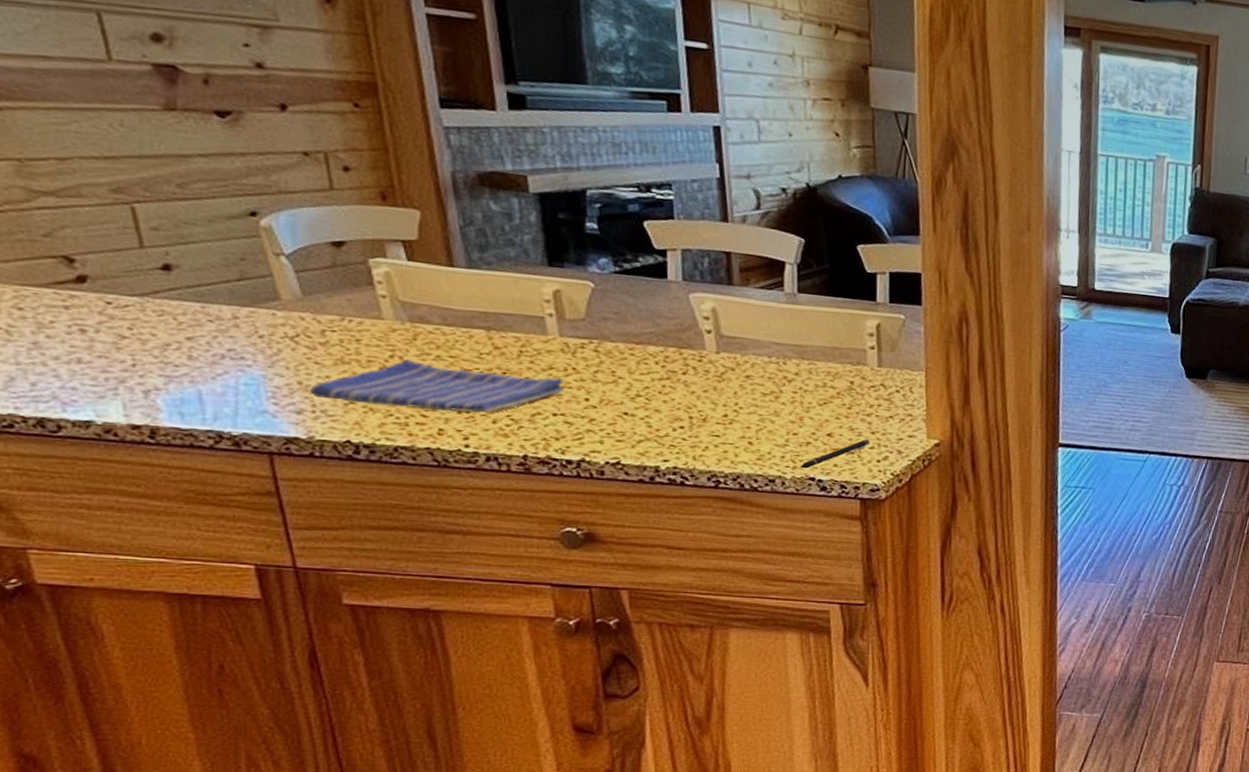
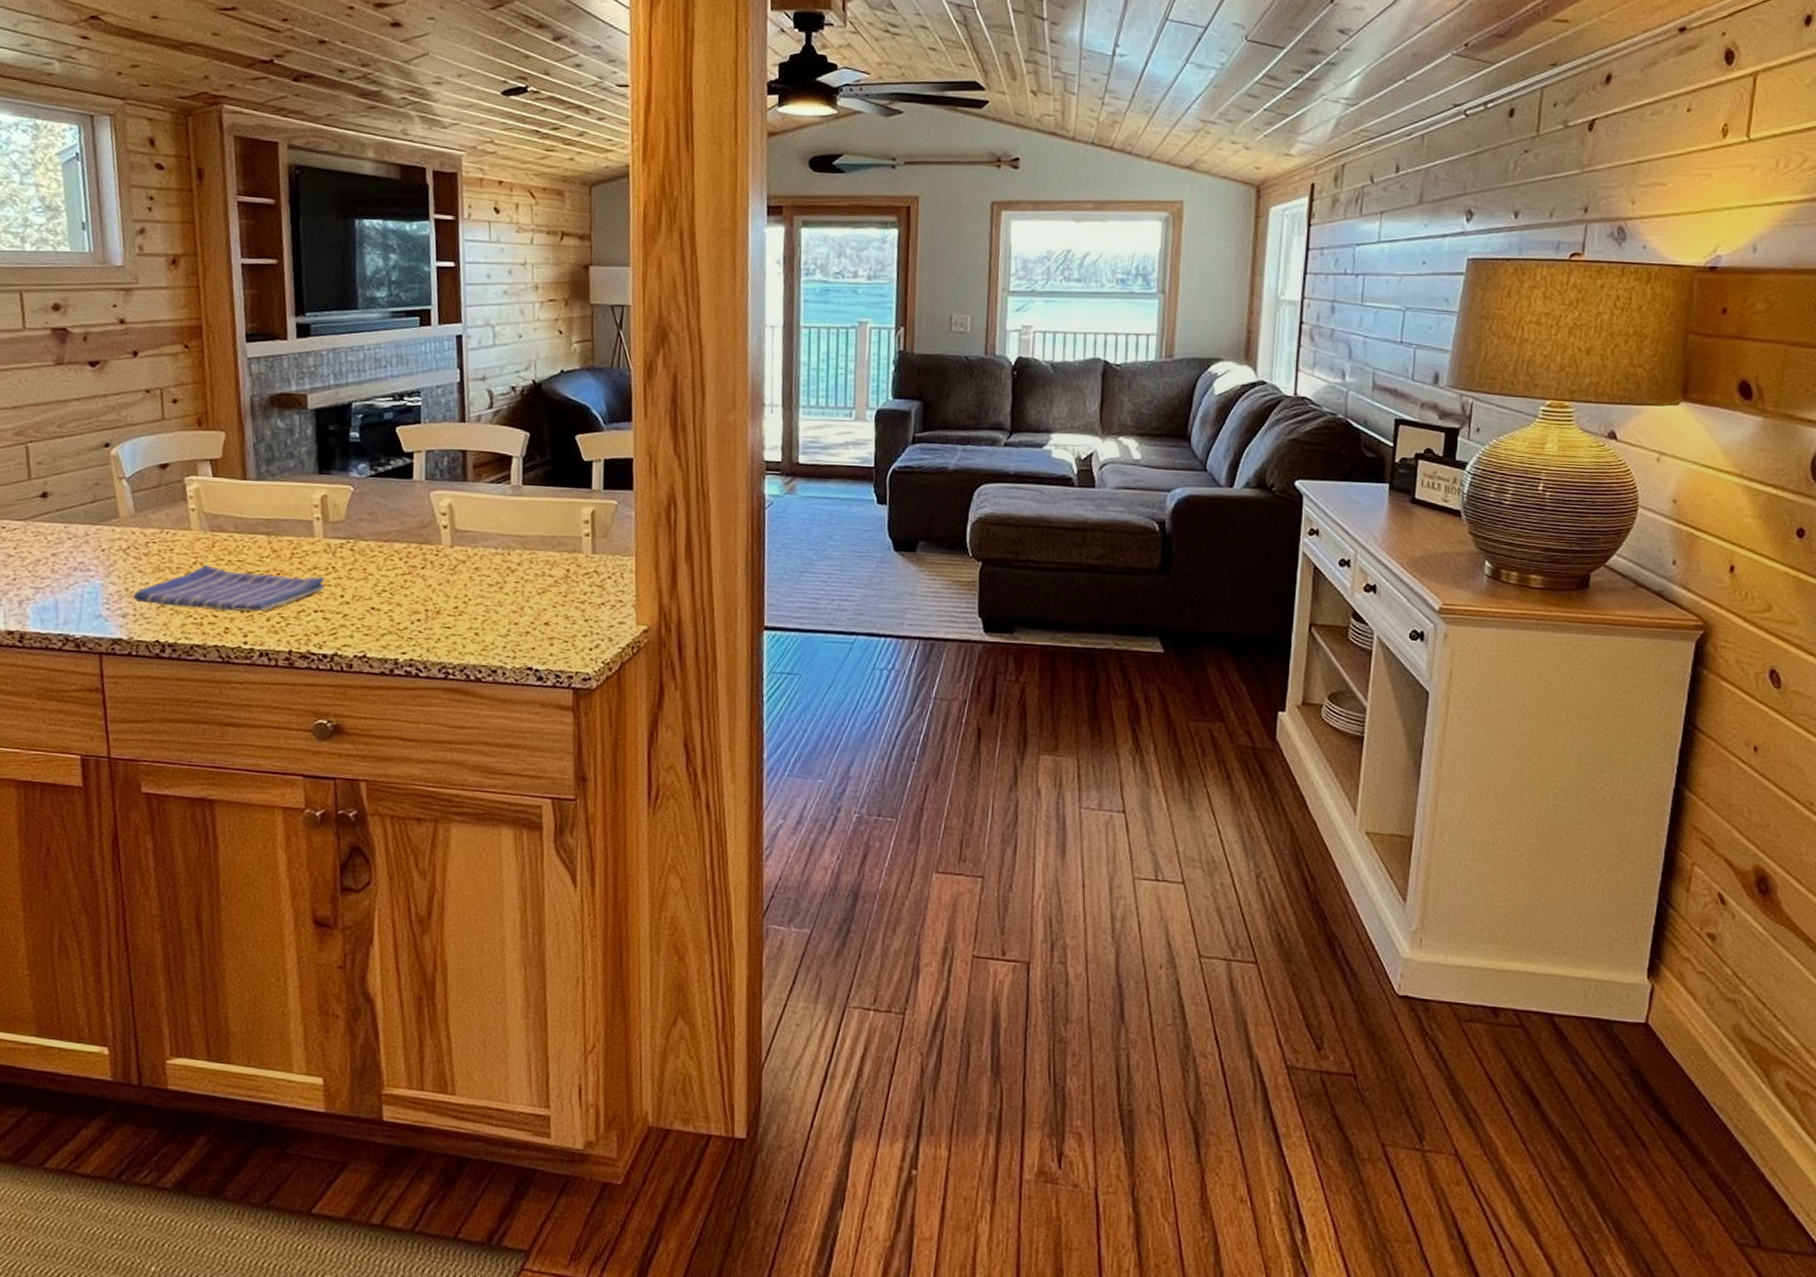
pen: present [800,439,869,469] -> none [519,627,583,659]

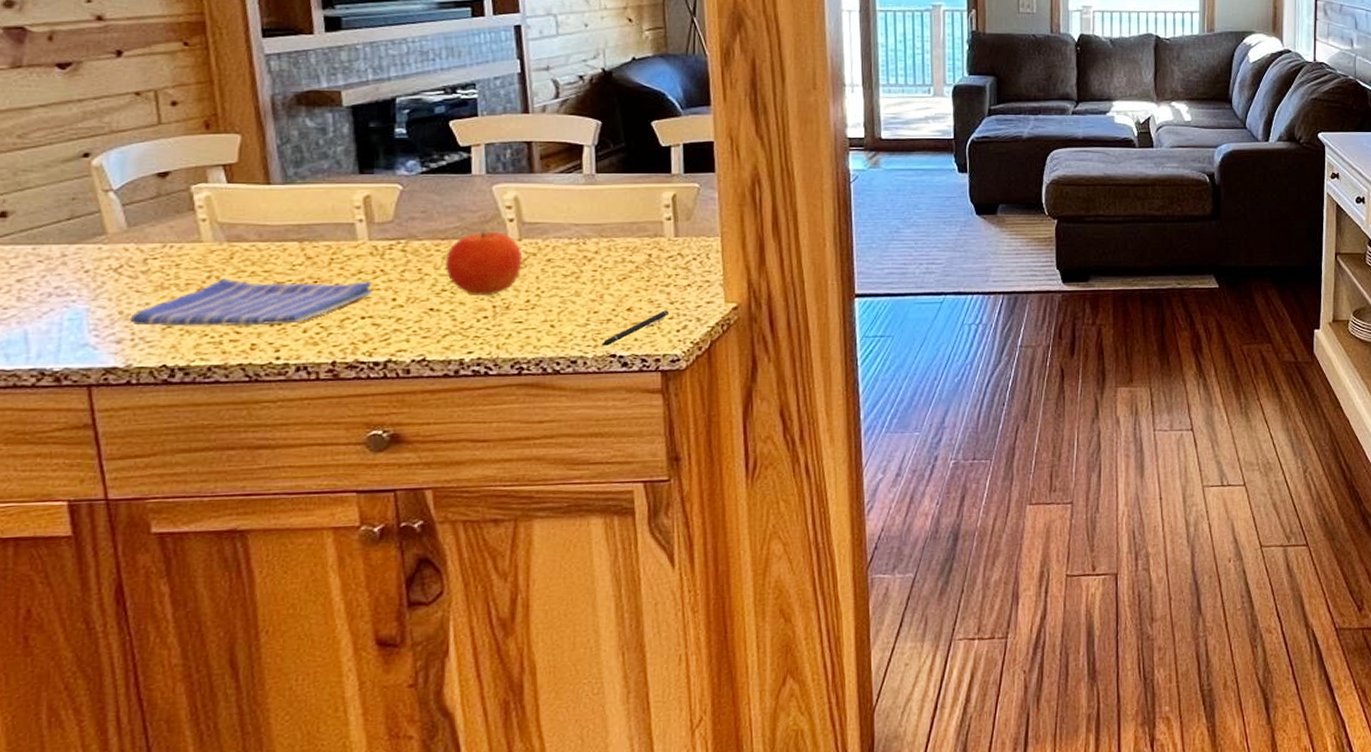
fruit: none [386,536,454,600] -> present [445,231,523,296]
pen: none [519,627,583,659] -> present [601,310,668,347]

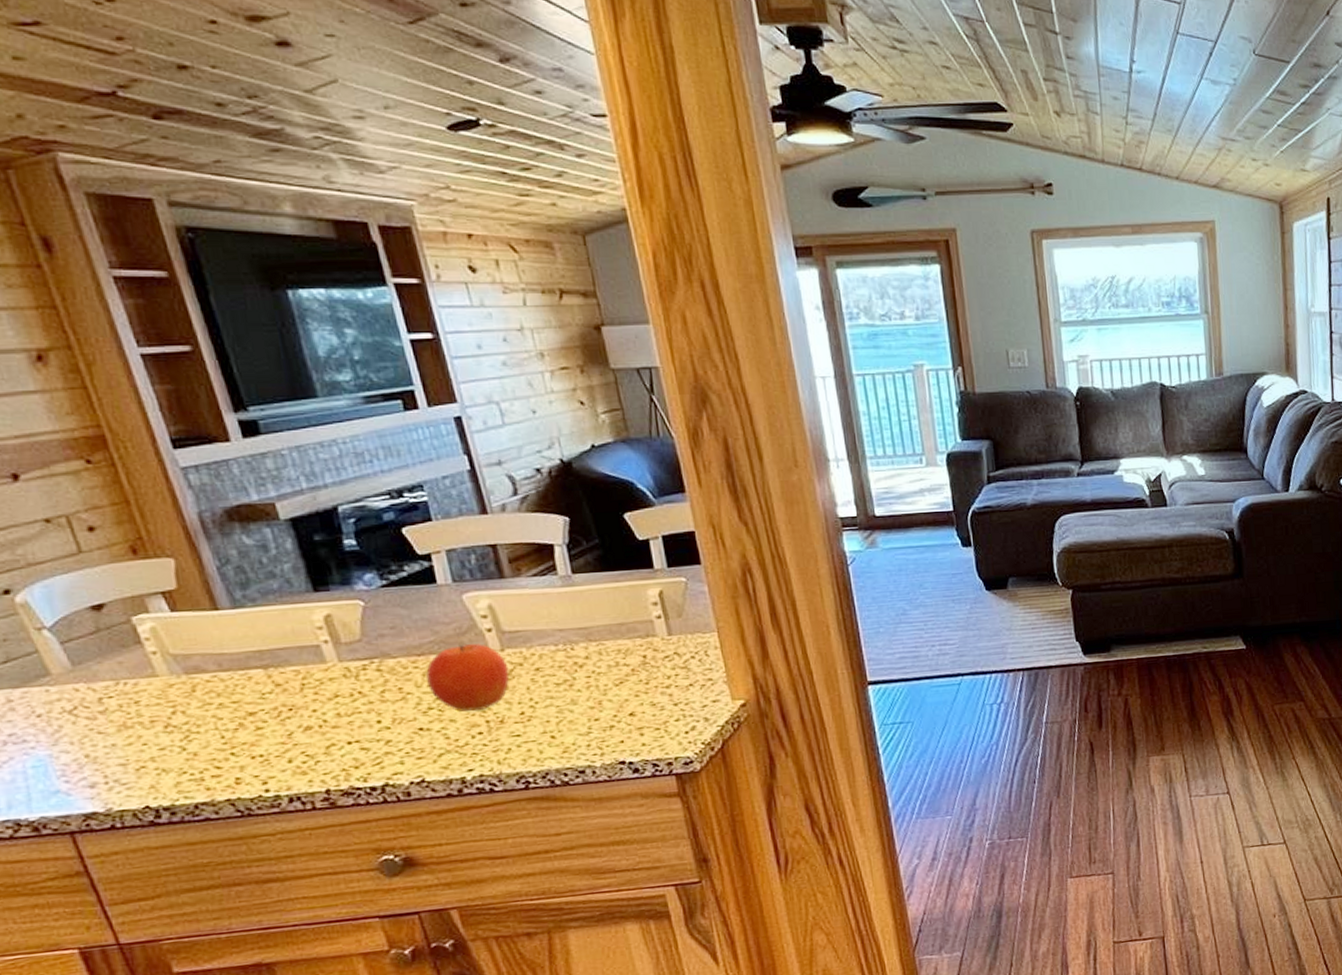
dish towel: present [129,278,372,327] -> none [98,705,354,768]
pen: present [601,310,668,347] -> none [608,712,674,754]

